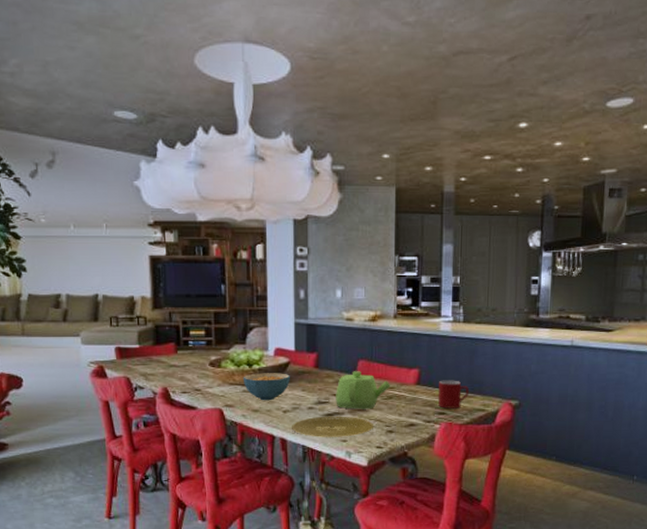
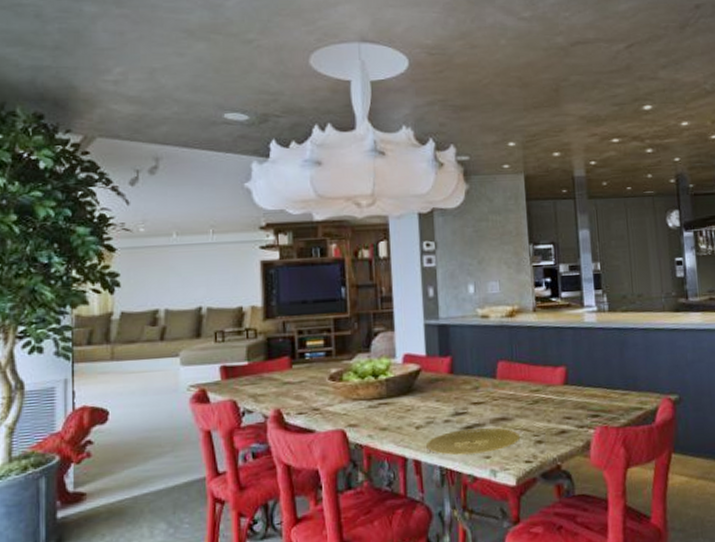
cereal bowl: present [243,373,290,401] -> none [368,382,422,417]
teapot: present [336,371,391,410] -> none [474,374,536,419]
mug: present [438,380,469,409] -> none [587,376,623,410]

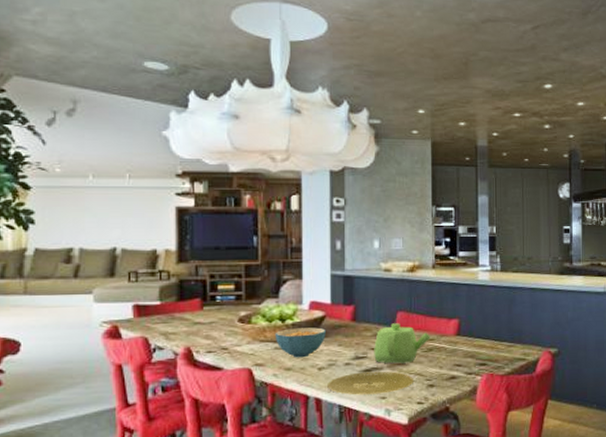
cereal bowl: none [368,382,422,417] -> present [275,327,326,358]
teapot: none [474,374,536,419] -> present [374,323,430,364]

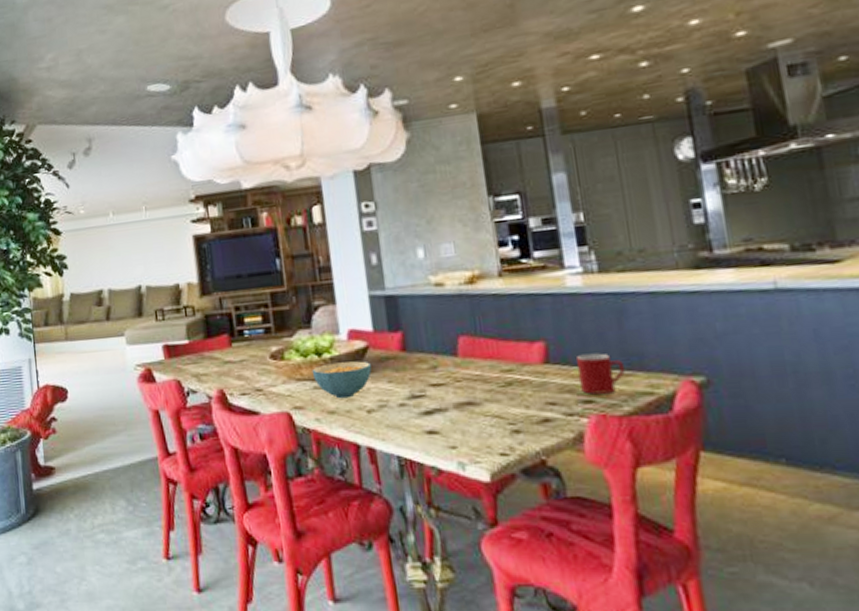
plate: present [327,371,413,395] -> none [380,413,491,444]
teapot: present [374,323,430,364] -> none [433,351,508,403]
mug: none [478,329,509,359] -> present [575,353,625,395]

